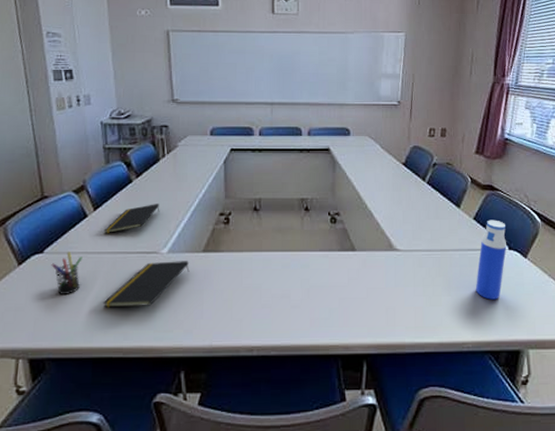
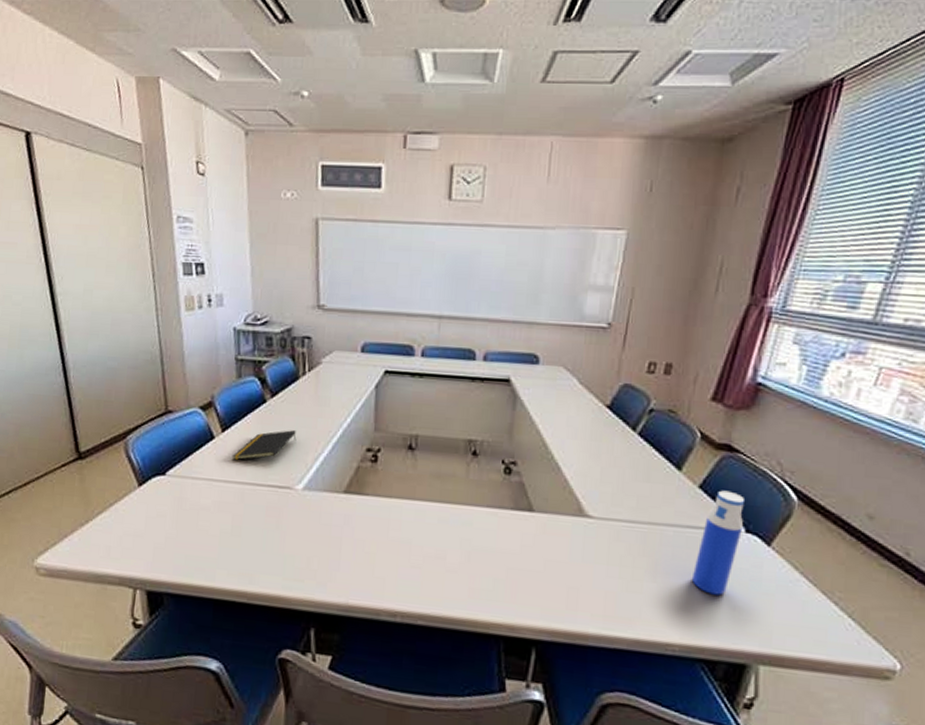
pen holder: present [51,252,83,294] -> none [173,476,207,525]
notepad: present [102,261,190,308] -> none [227,498,327,549]

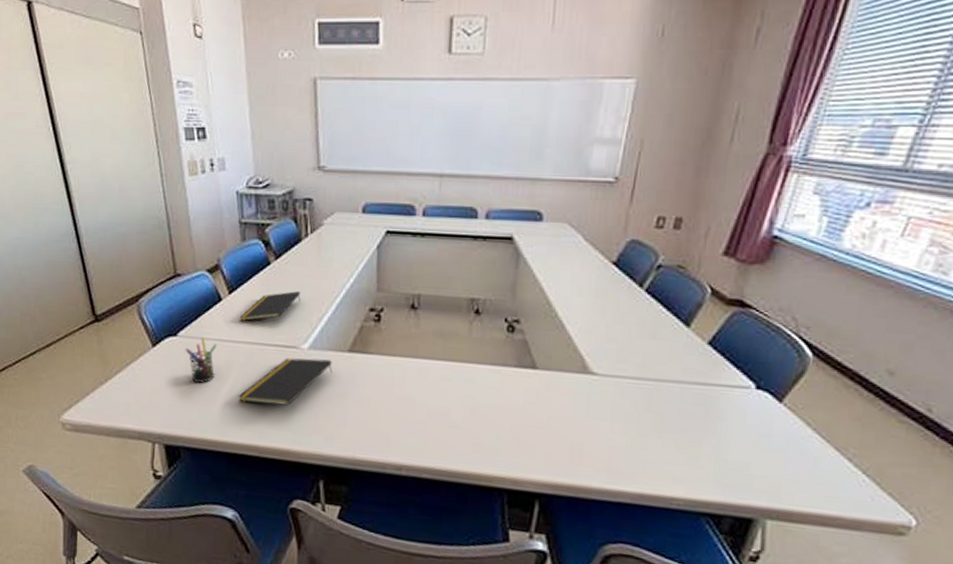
pen holder: none [173,476,207,525] -> present [185,337,217,383]
notepad: none [227,498,327,549] -> present [238,357,333,406]
water bottle: present [691,490,746,596] -> none [698,346,757,451]

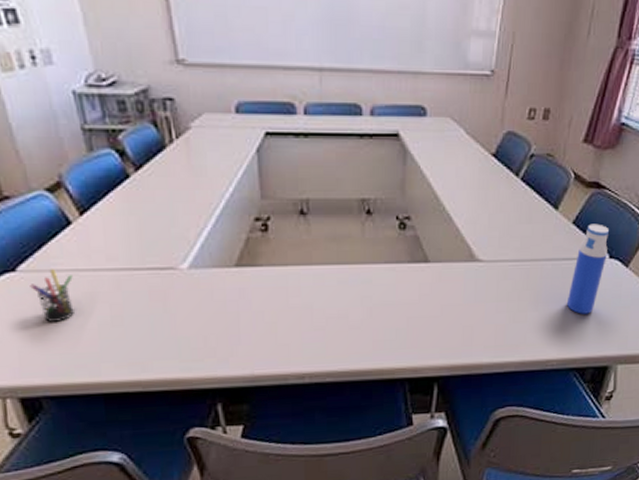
notepad: present [238,357,333,406] -> none [108,278,220,336]
notepad: present [239,291,301,322] -> none [97,206,173,246]
water bottle: none [698,346,757,451] -> present [566,224,610,314]

